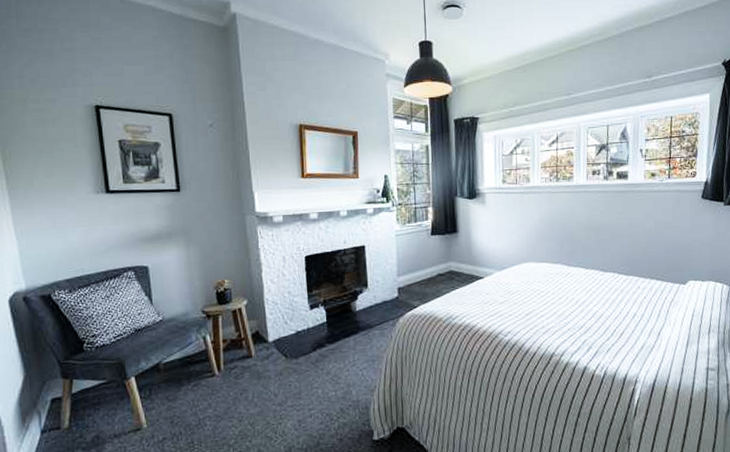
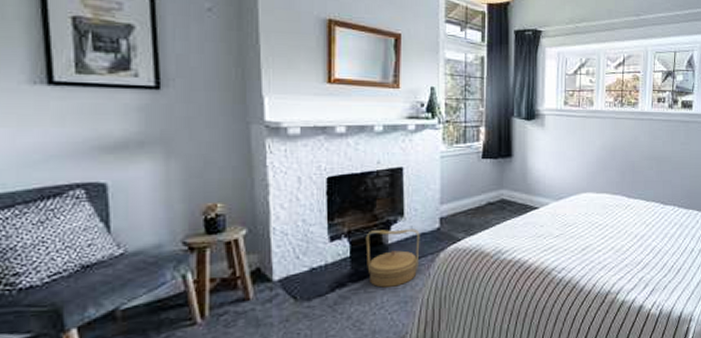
basket: none [338,298,382,348] -> present [365,228,420,288]

